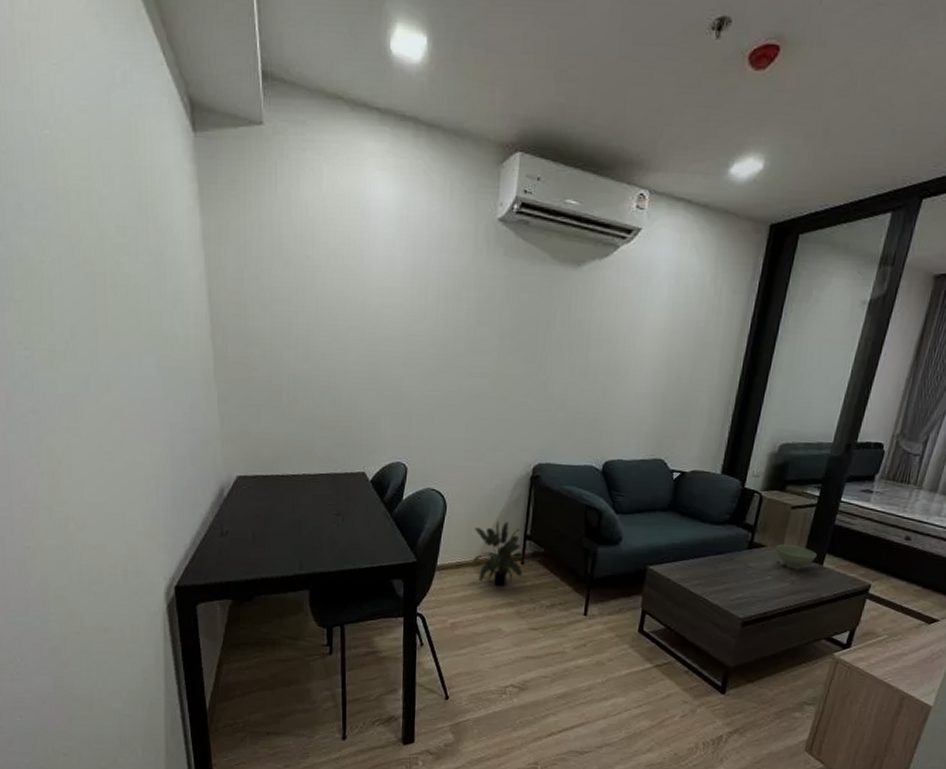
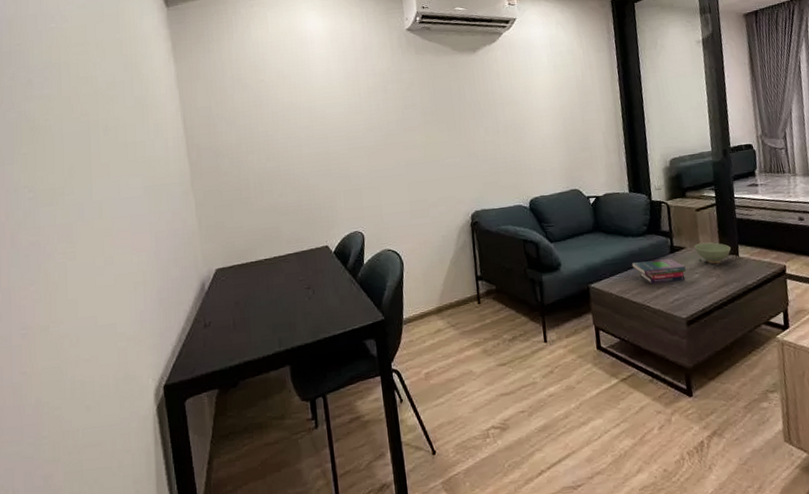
potted plant: present [473,521,530,586] -> none [431,267,485,329]
books: none [700,551,760,580] -> present [631,258,686,284]

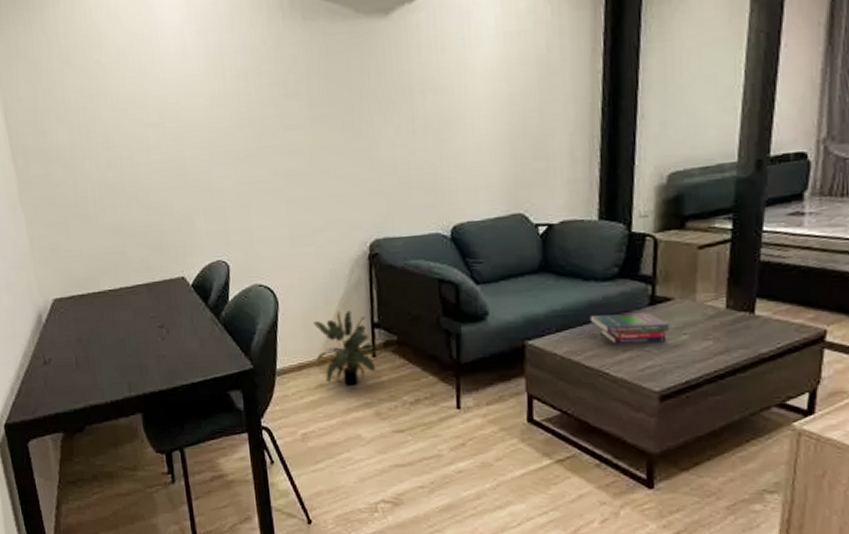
potted plant: none [431,267,485,329] -> present [313,310,383,386]
bowl: present [694,242,732,264] -> none [687,293,745,323]

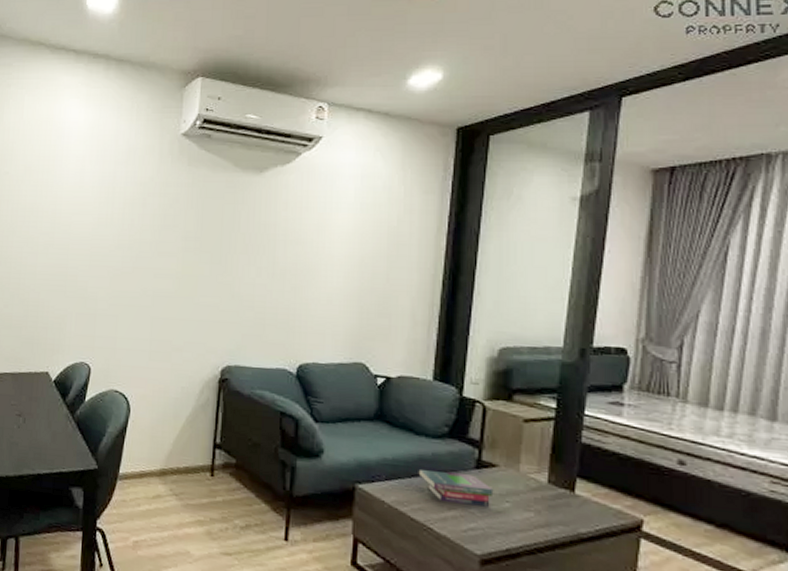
potted plant: present [313,310,383,386] -> none [158,427,221,501]

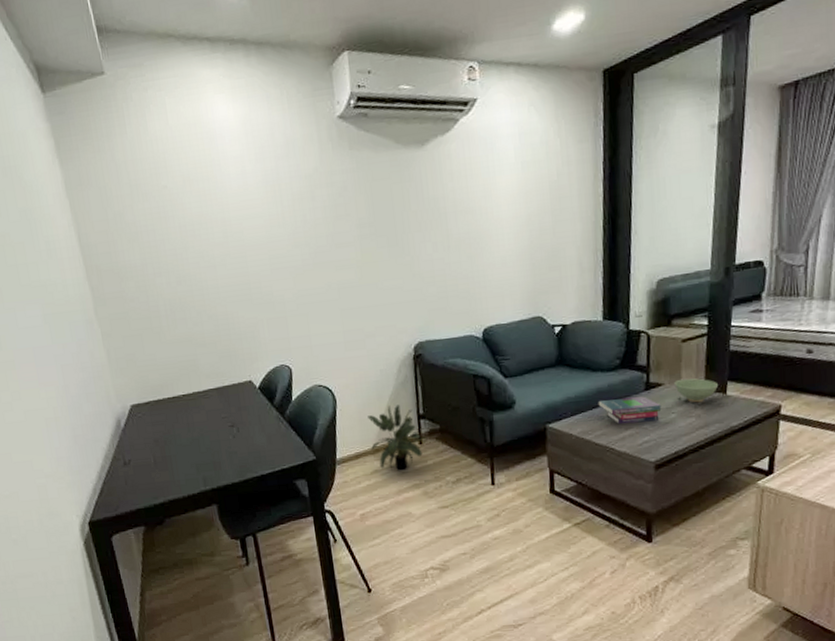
potted plant: none [158,427,221,501] -> present [367,404,428,471]
bowl: none [511,464,566,497] -> present [674,378,719,403]

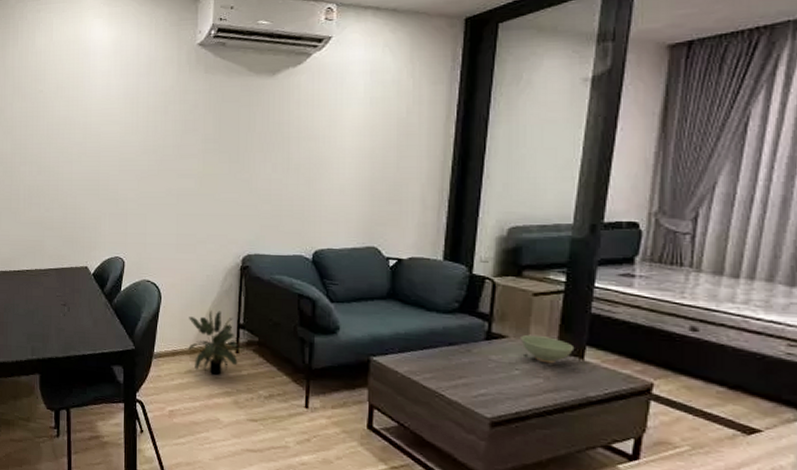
books: present [598,396,662,425] -> none [430,341,503,375]

